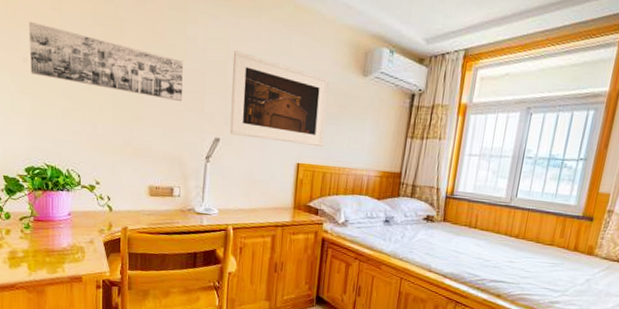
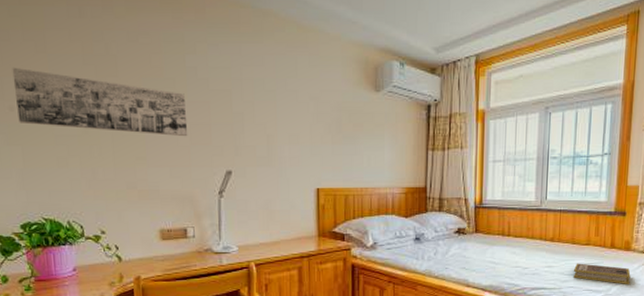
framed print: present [230,51,329,146] -> none [237,78,342,168]
book: none [533,261,590,289] -> present [573,263,631,285]

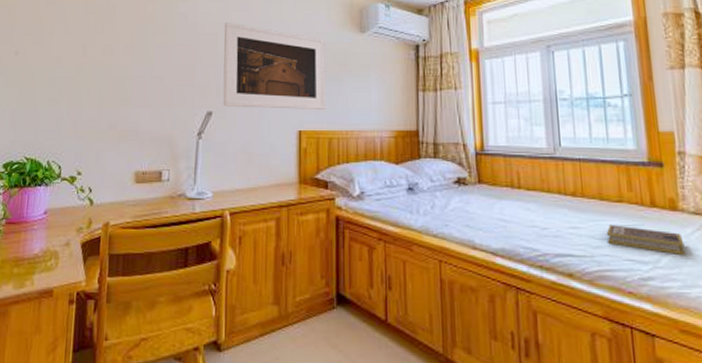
wall art: present [12,67,188,137] -> none [20,16,174,78]
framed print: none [237,78,342,168] -> present [223,22,326,109]

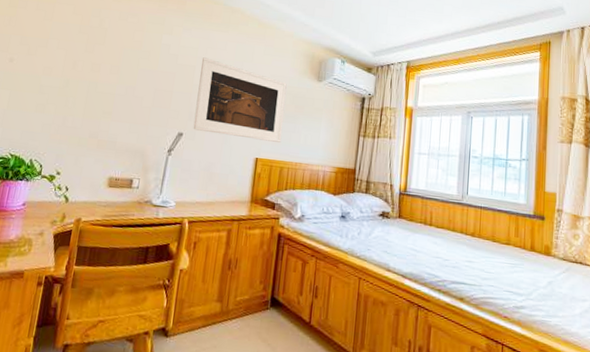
book: present [606,224,685,256] -> none [493,262,552,292]

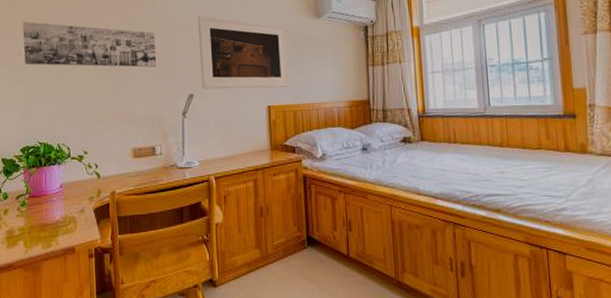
wall art: none [14,28,156,100] -> present [22,21,157,68]

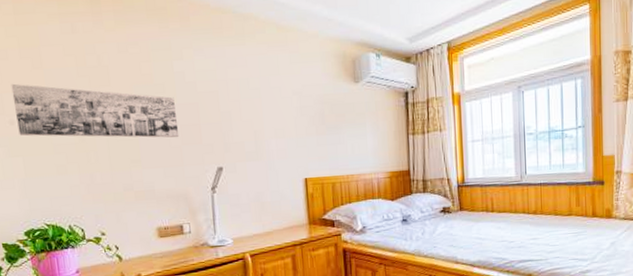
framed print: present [197,15,290,89] -> none [223,79,328,162]

